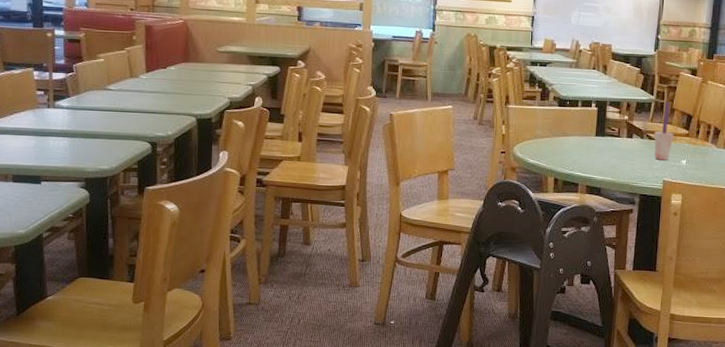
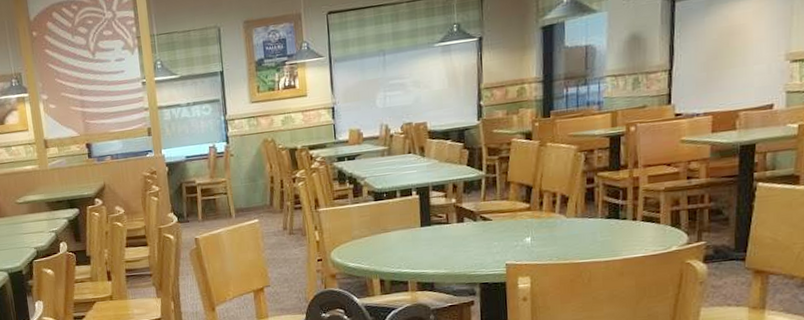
beverage cup: present [654,101,674,161] -> none [489,175,513,242]

